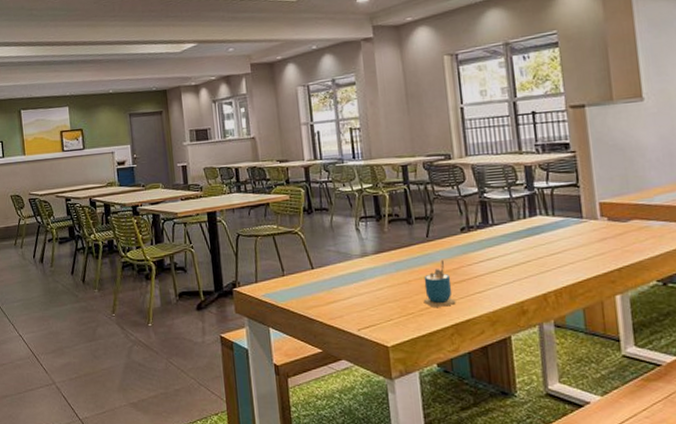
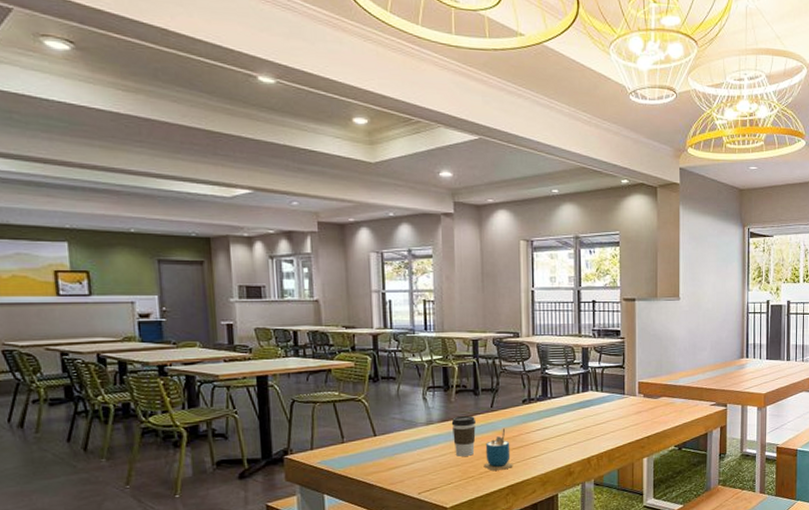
coffee cup: none [386,246,413,291] -> present [451,415,477,457]

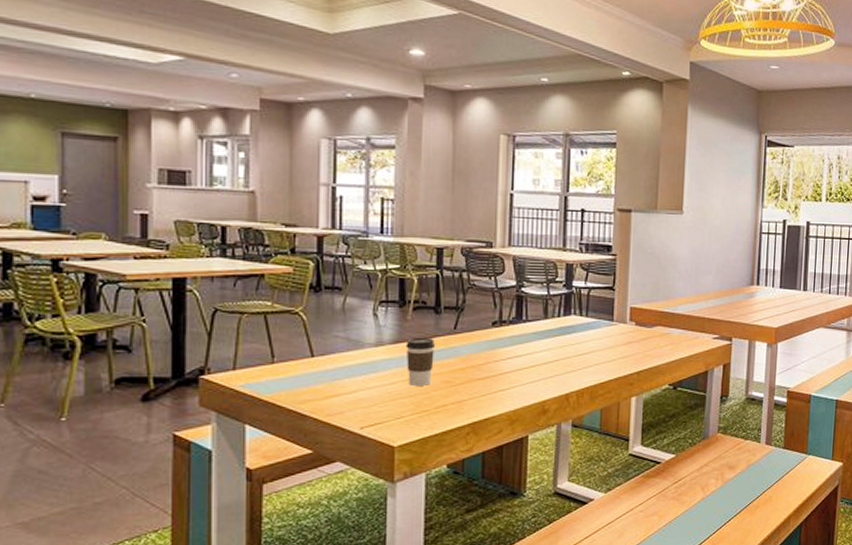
cup: present [483,429,513,471] -> none [441,355,477,404]

